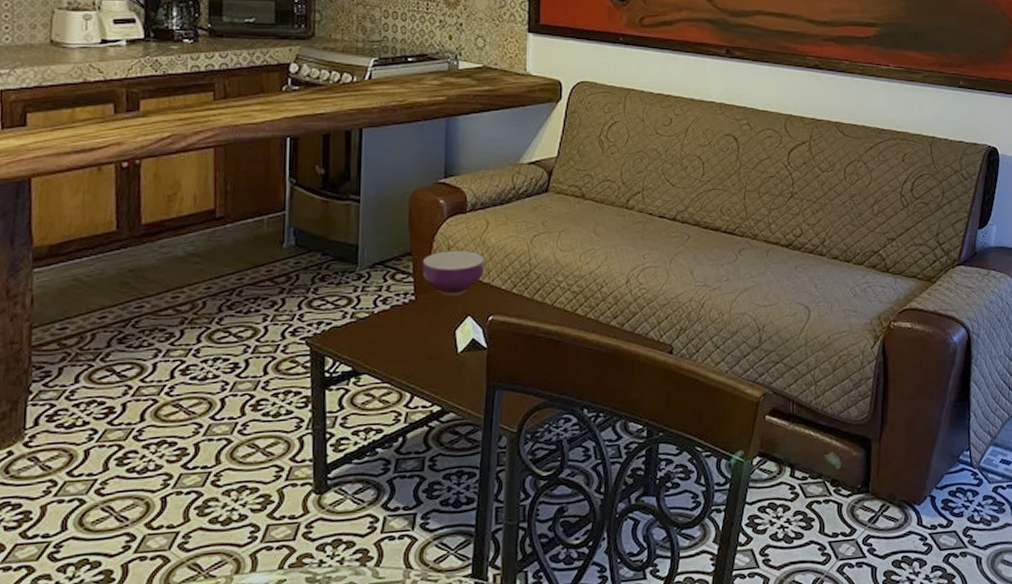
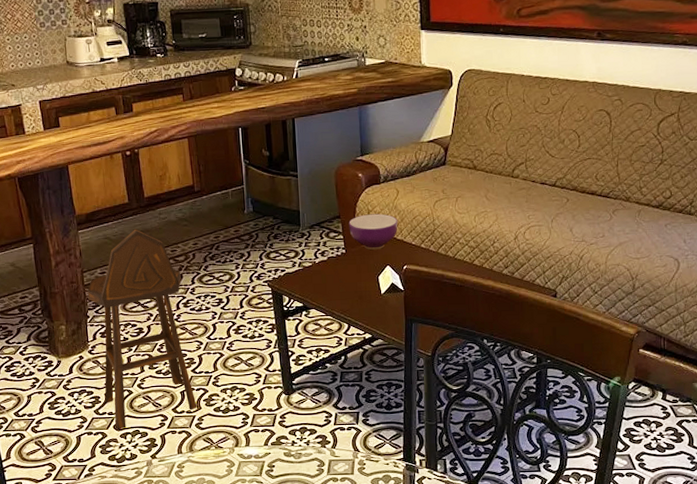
bar stool: none [34,267,184,560] -> present [87,229,197,430]

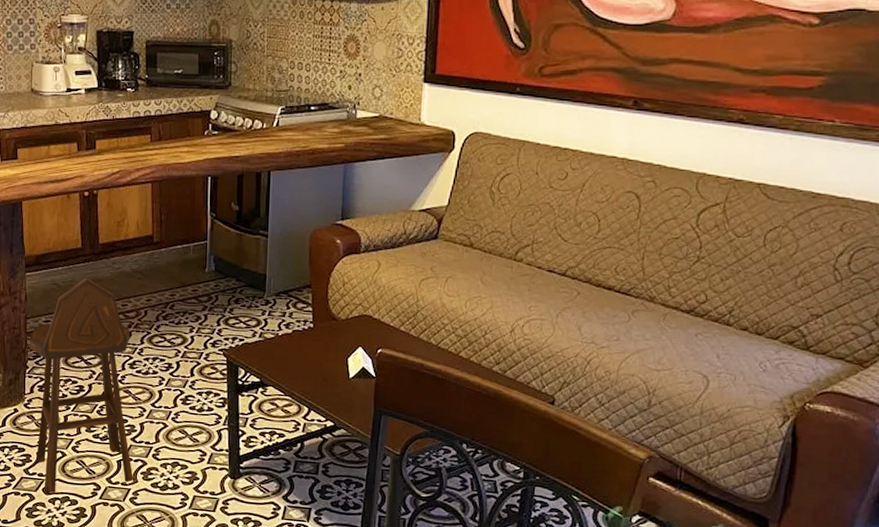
bowl: present [349,213,398,250] -> none [320,286,376,327]

